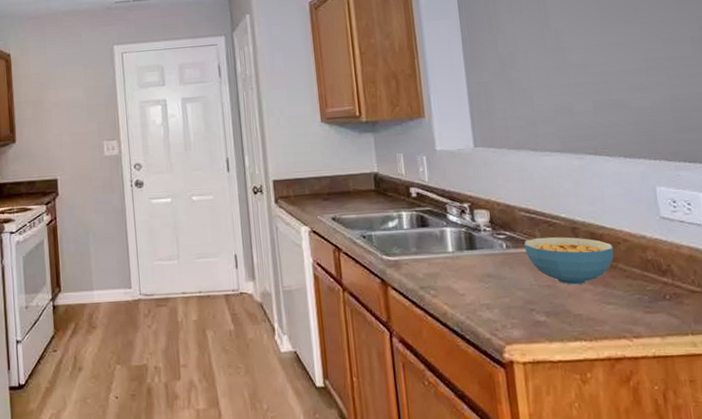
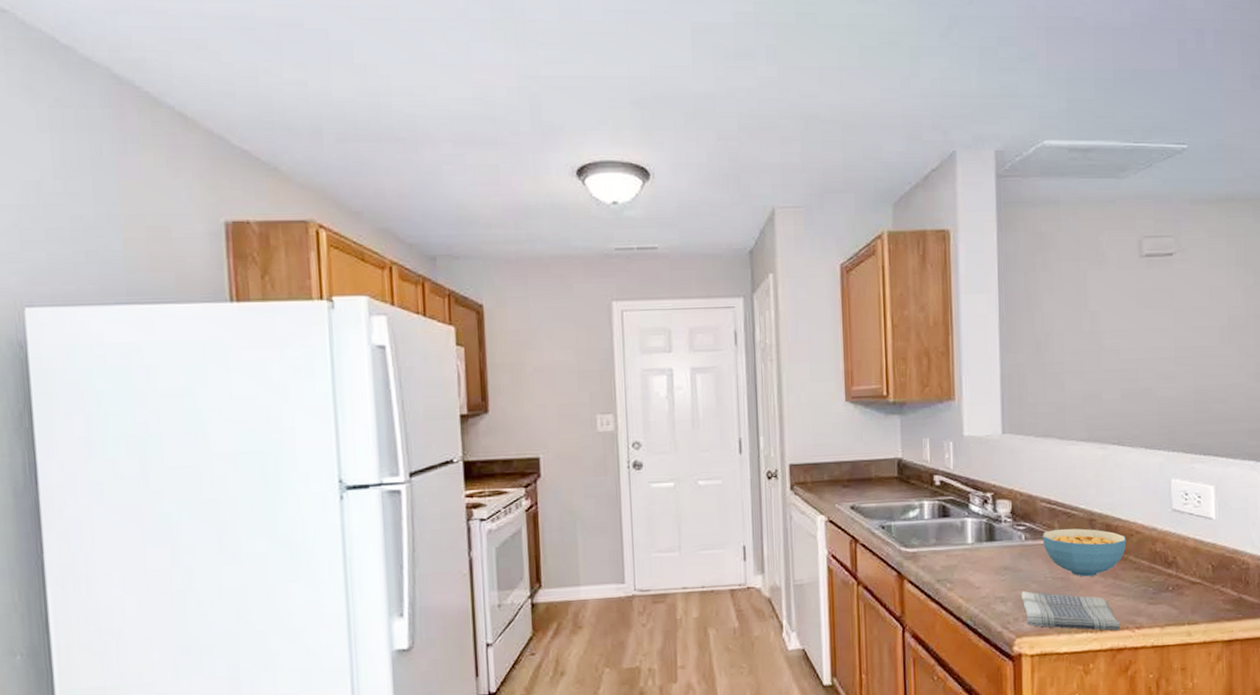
dish towel: none [507,298,617,340] -> present [1021,591,1121,631]

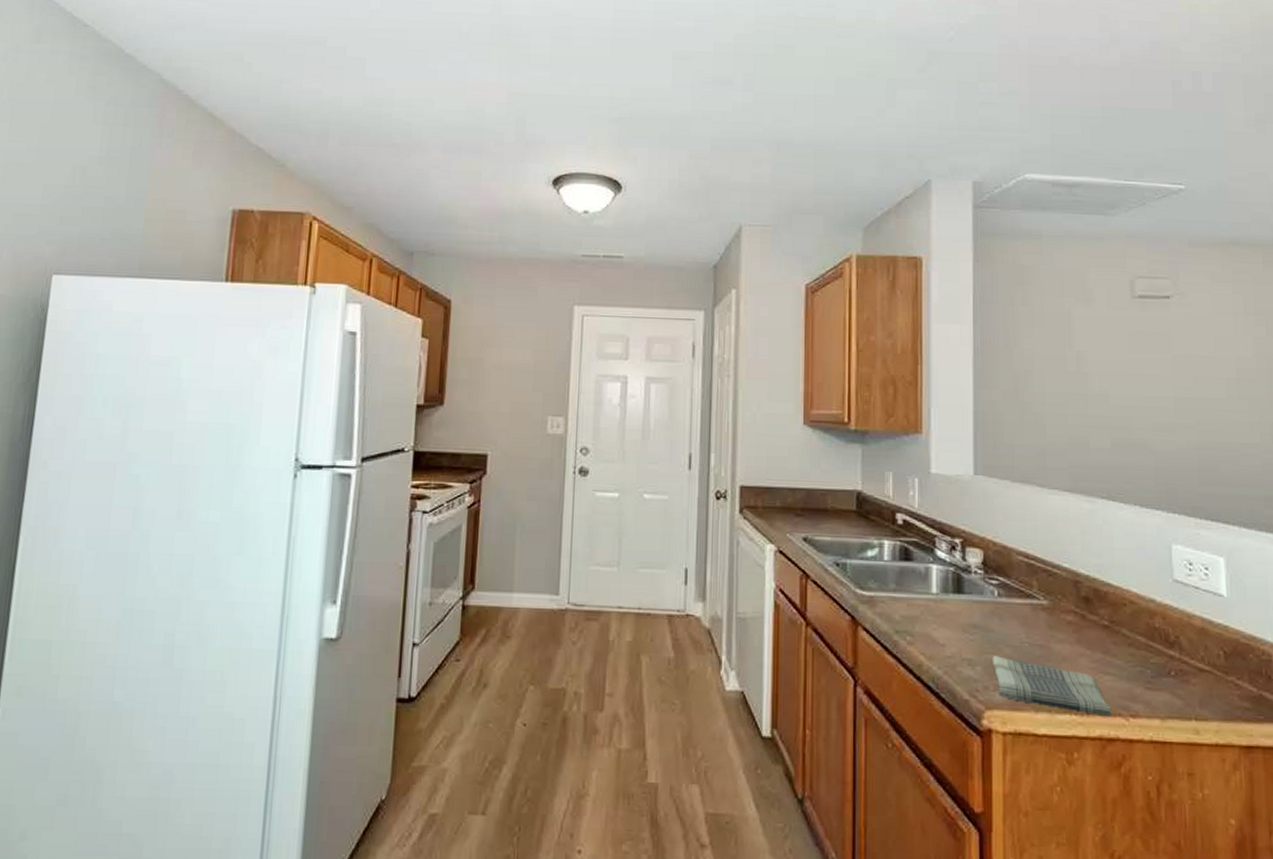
cereal bowl: present [1042,528,1127,577] -> none [1018,587,1118,648]

